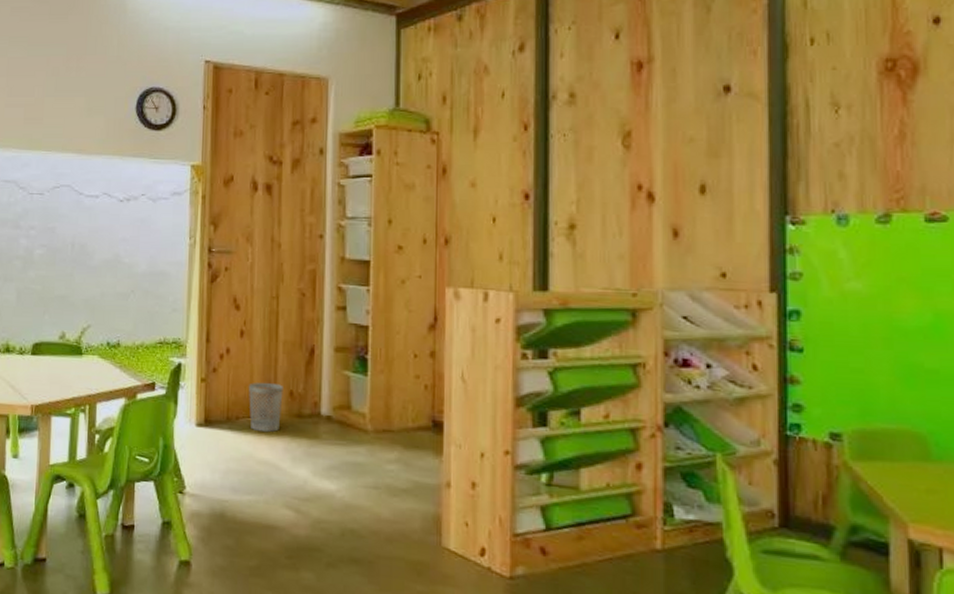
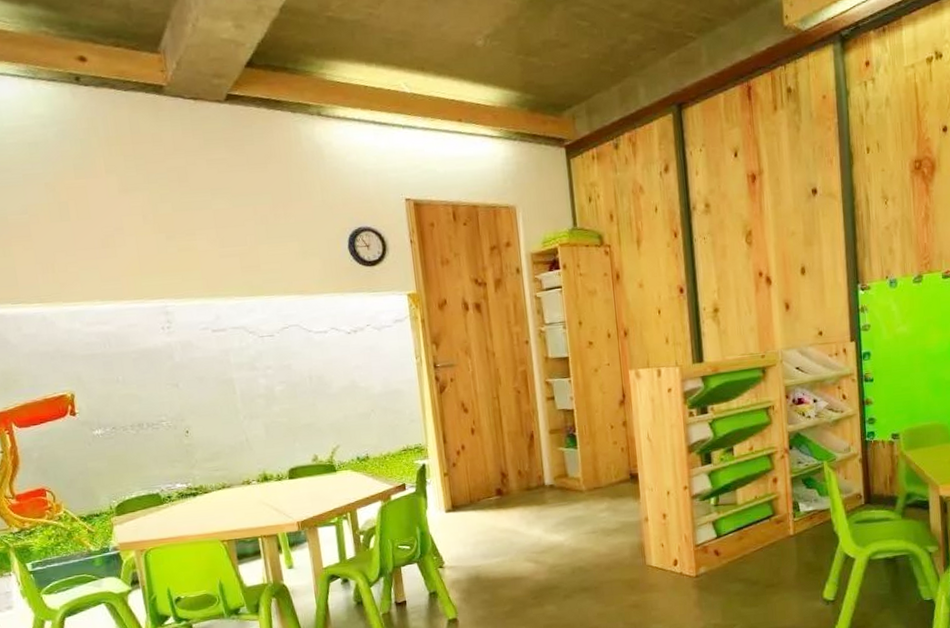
wastebasket: present [249,382,283,432] -> none [484,467,514,507]

